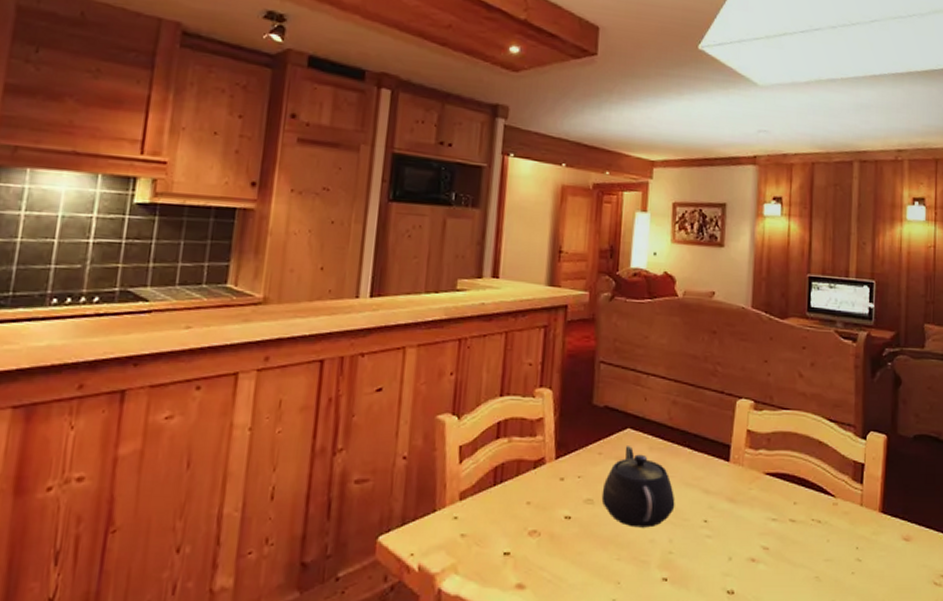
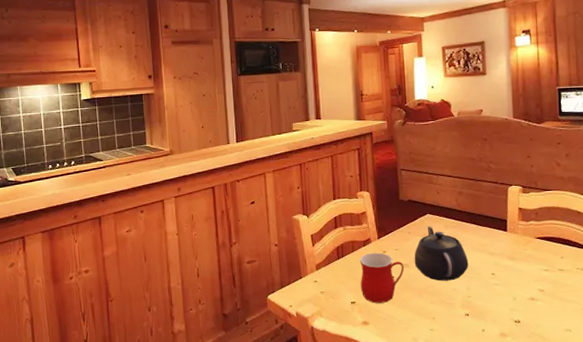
mug: none [520,479,587,556] -> present [360,252,404,303]

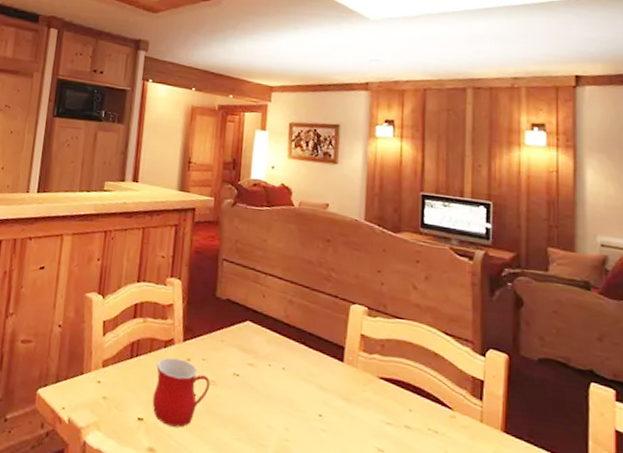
teapot: present [414,226,469,281] -> none [223,336,291,414]

